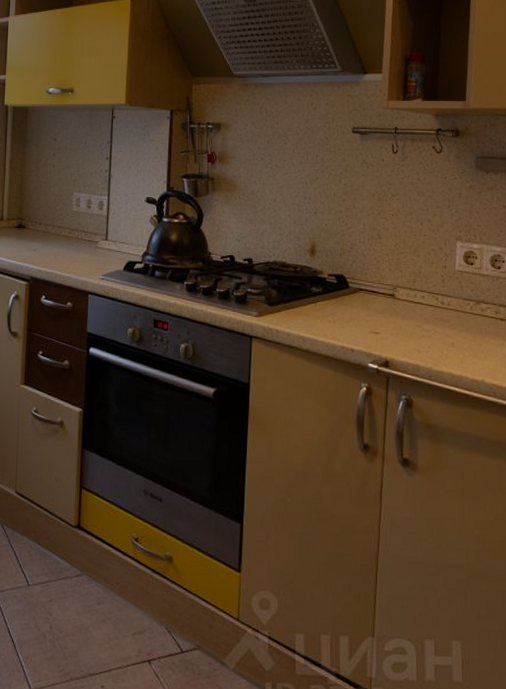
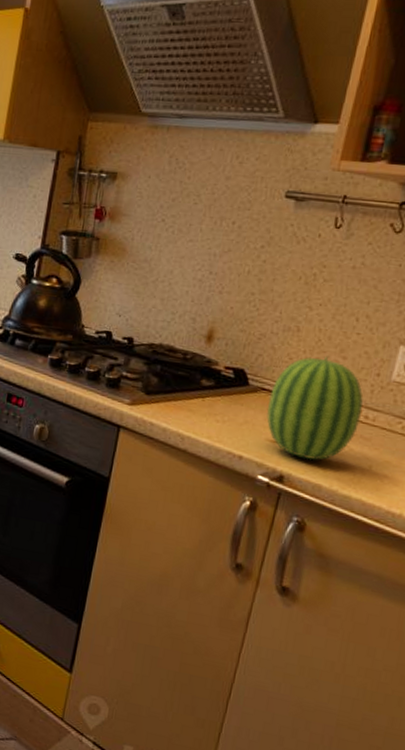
fruit: none [366,256,439,345] -> present [266,356,363,461]

